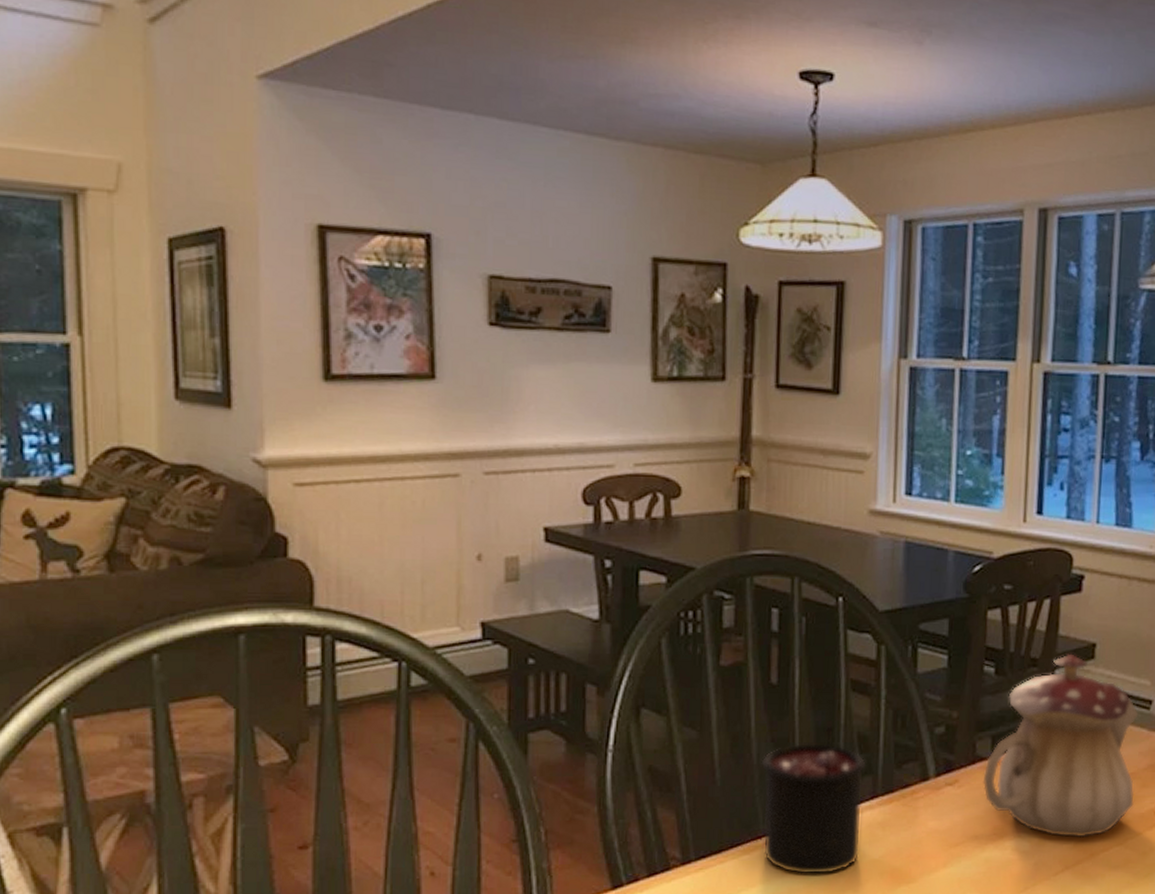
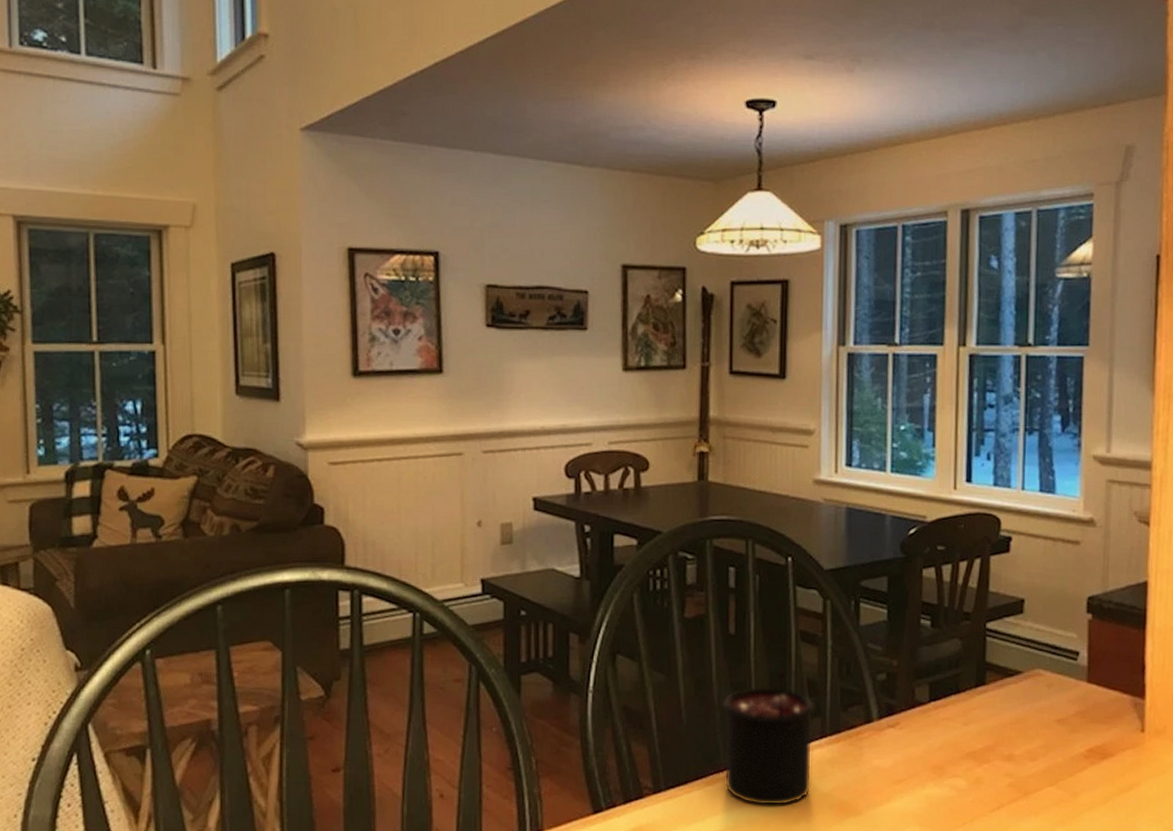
teapot: present [982,653,1139,838] -> none [922,608,1066,778]

